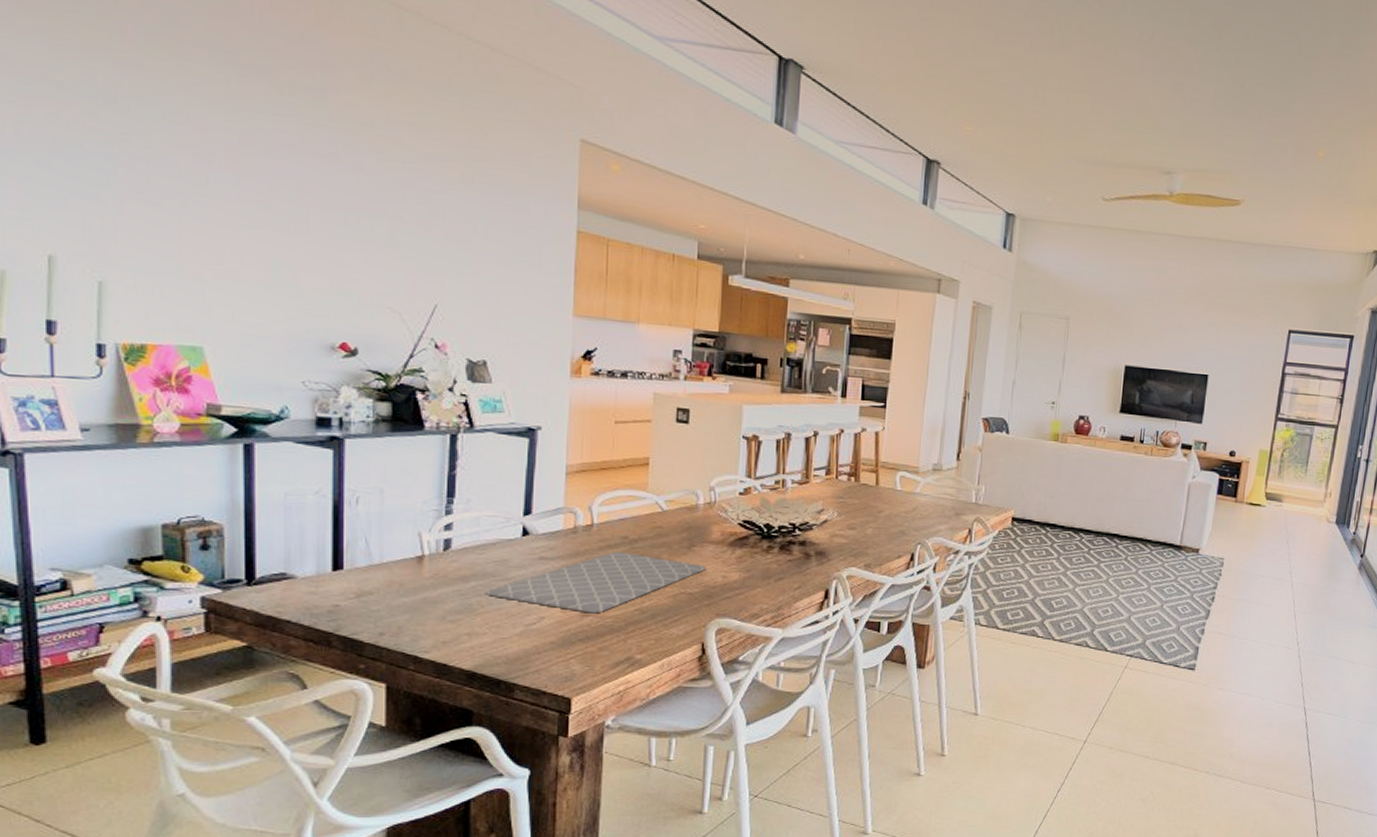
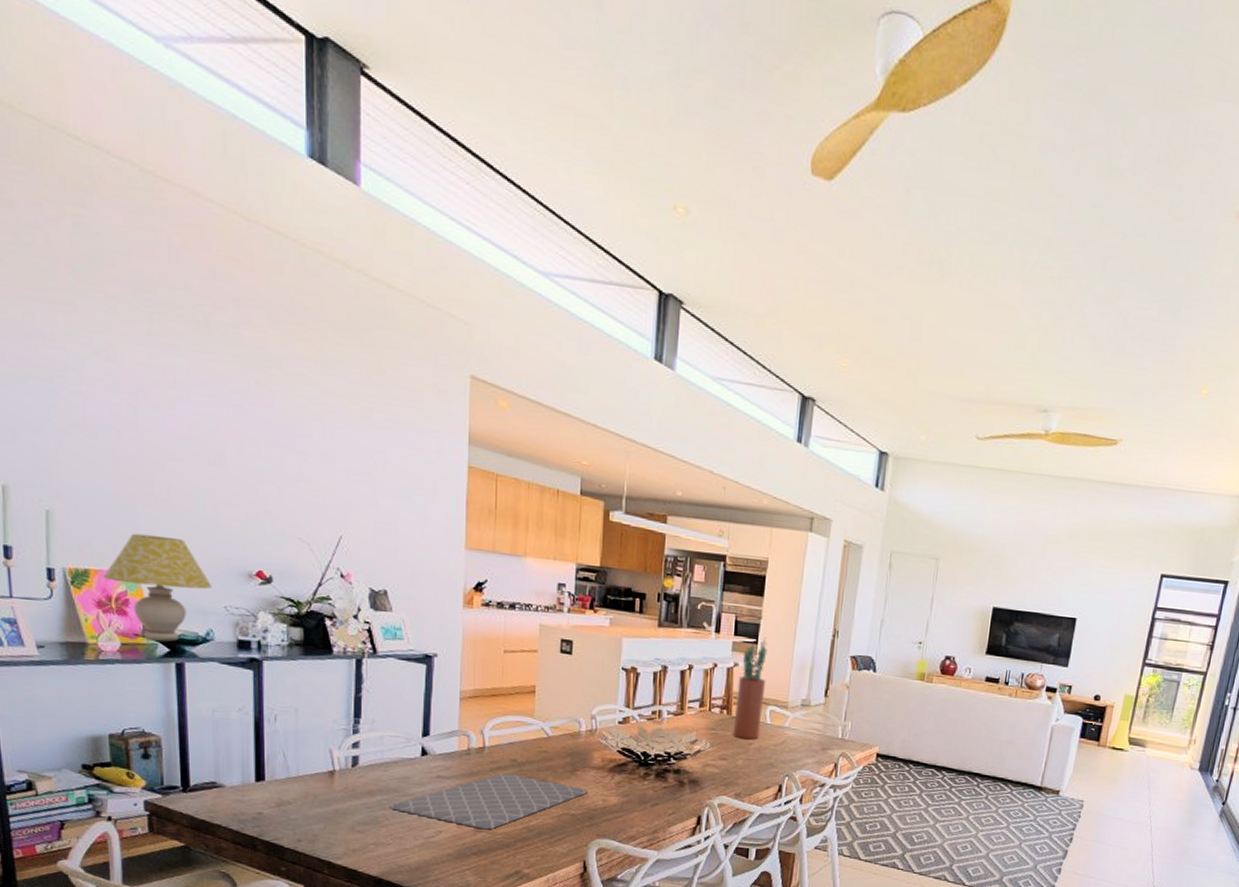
table lamp: none [164,305,289,422] -> present [104,533,213,643]
vase: none [861,401,897,508] -> present [733,637,768,740]

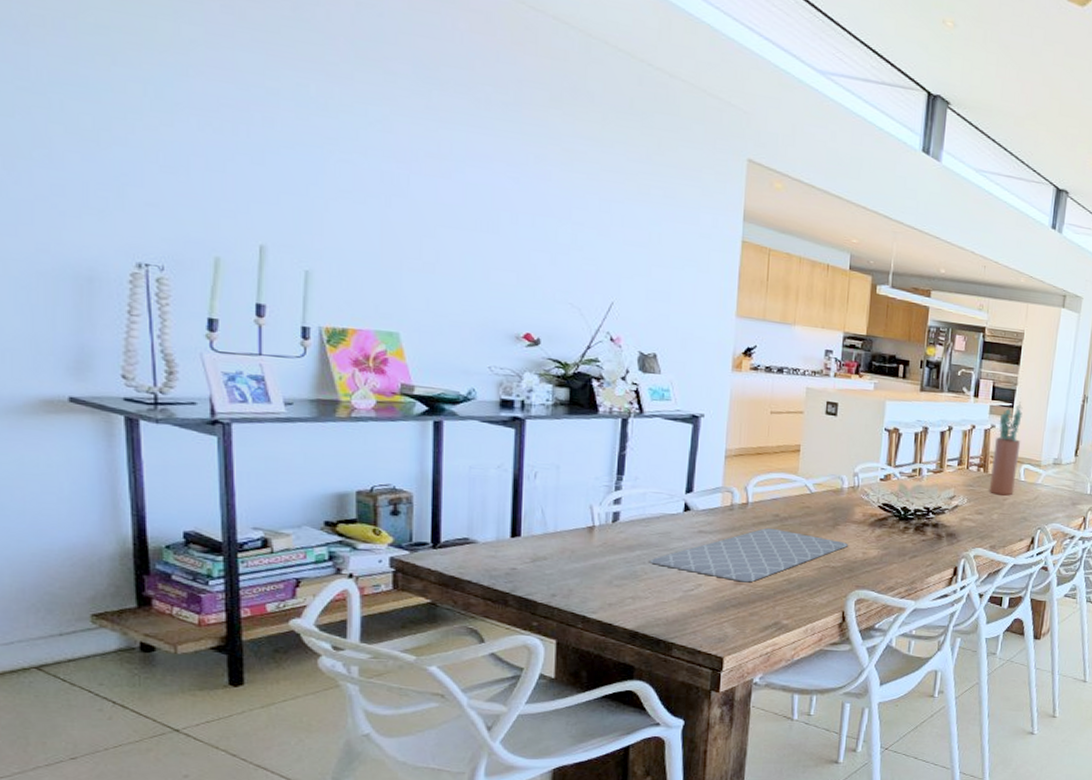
table lamp: present [104,533,213,643] -> none [363,294,478,401]

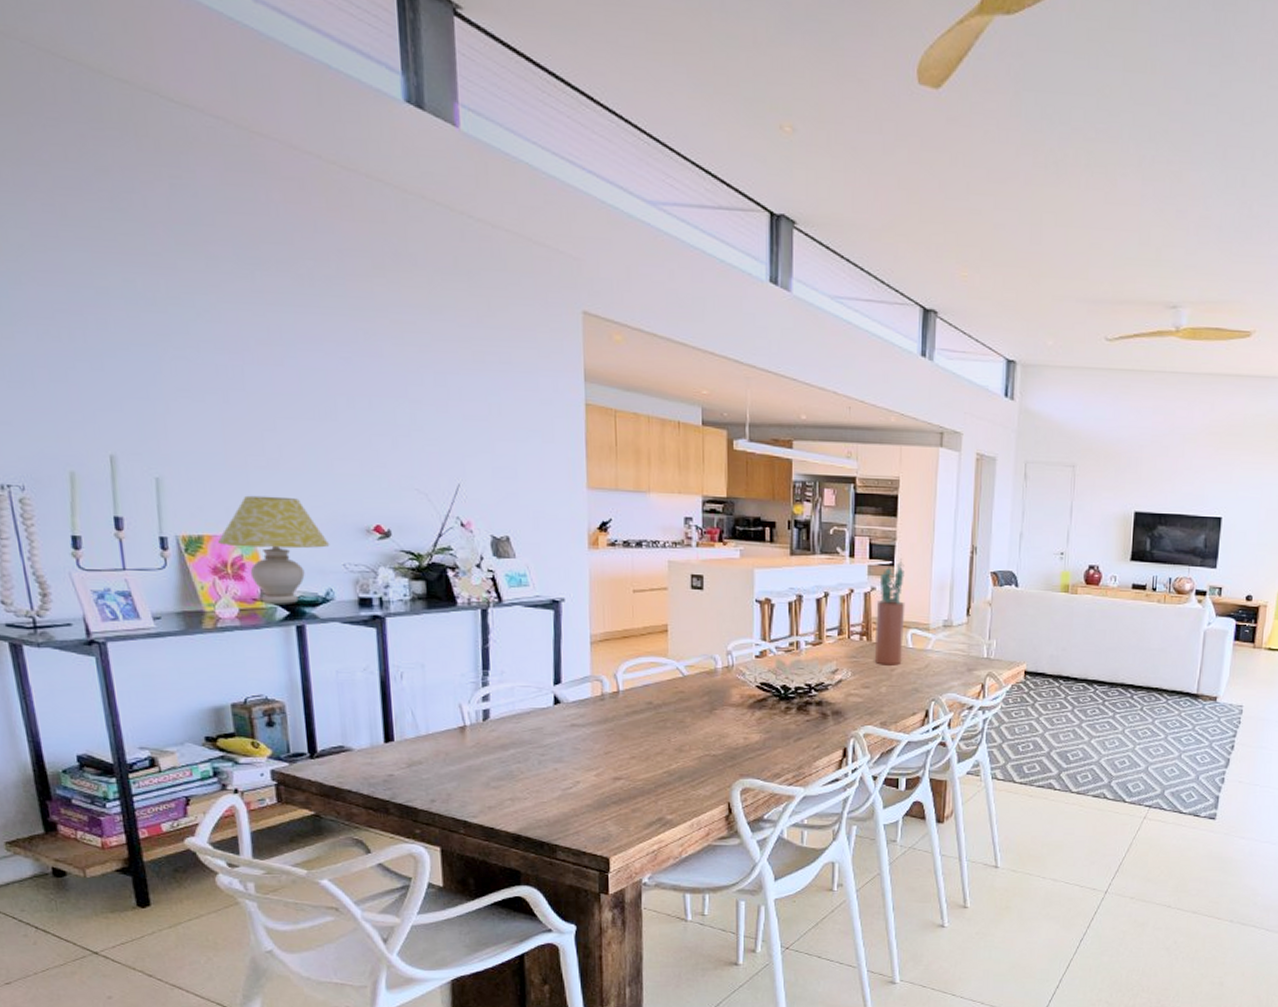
table lamp: none [363,294,478,401] -> present [218,495,330,606]
placemat: present [650,527,848,583] -> none [525,716,727,777]

